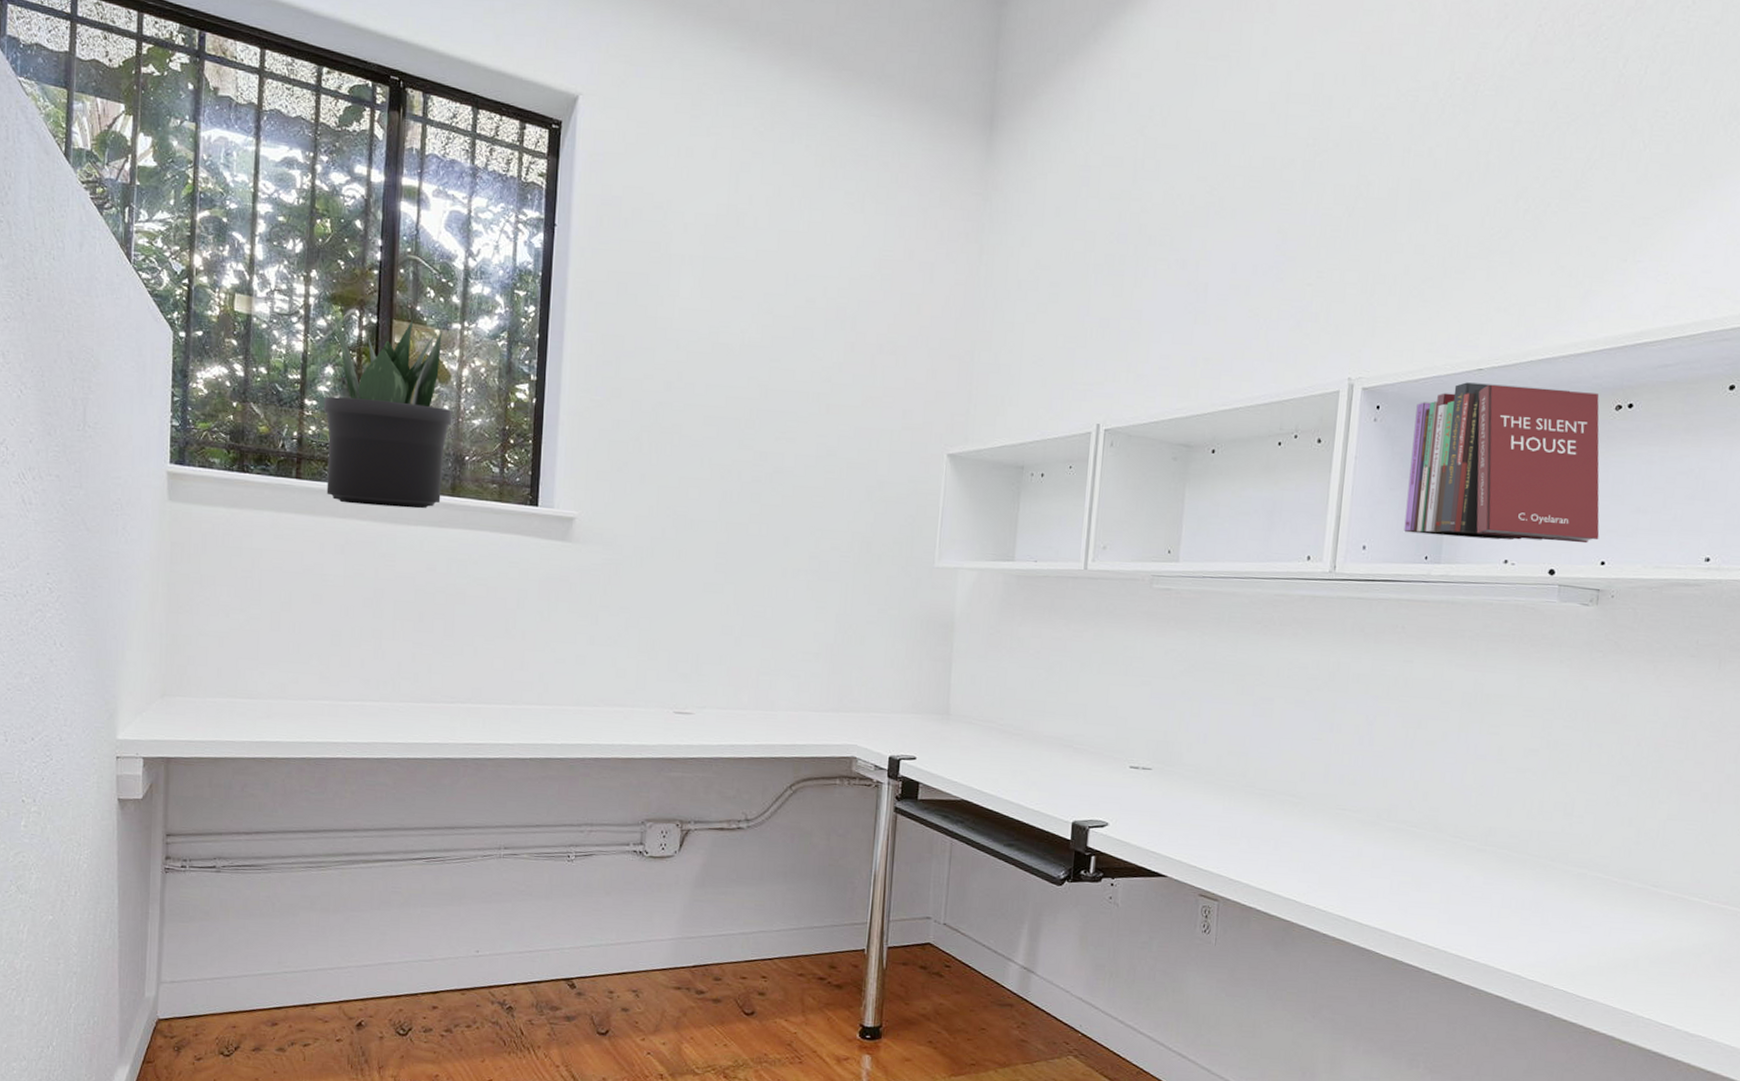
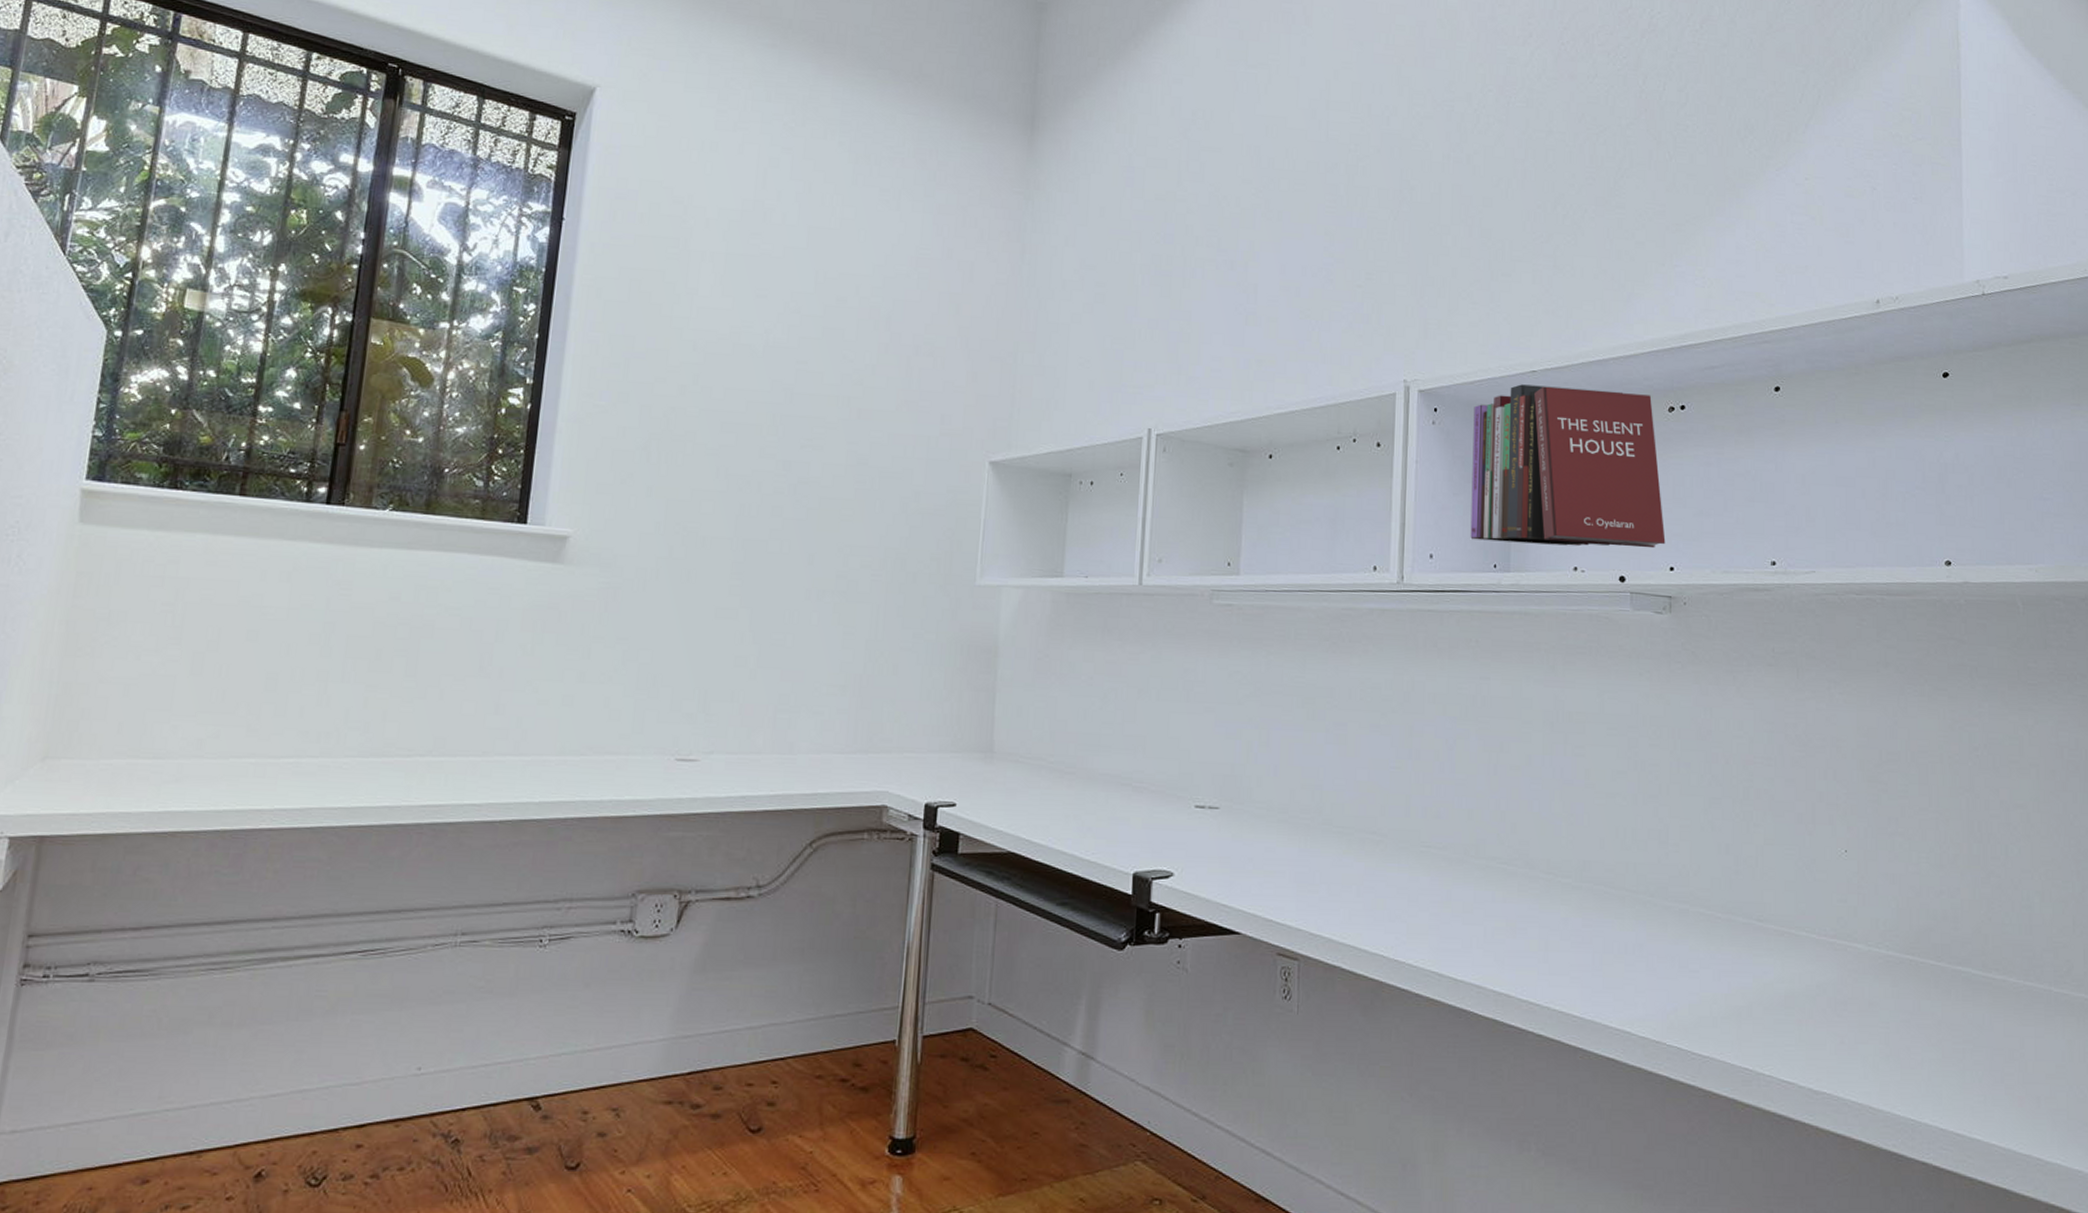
planter: present [323,311,453,509] -> none [275,308,433,529]

